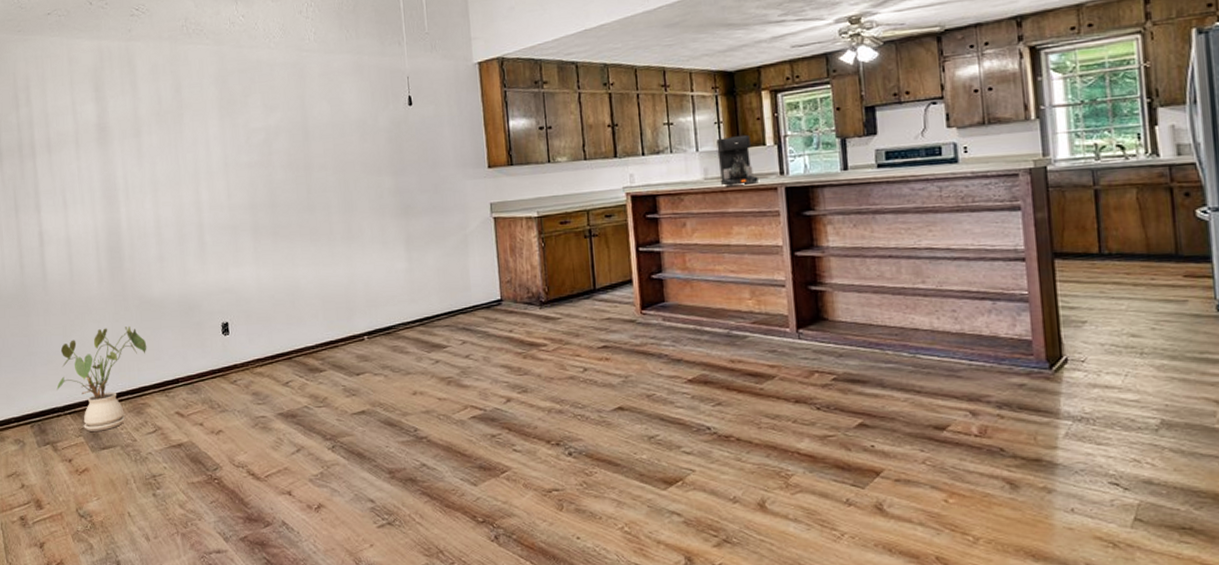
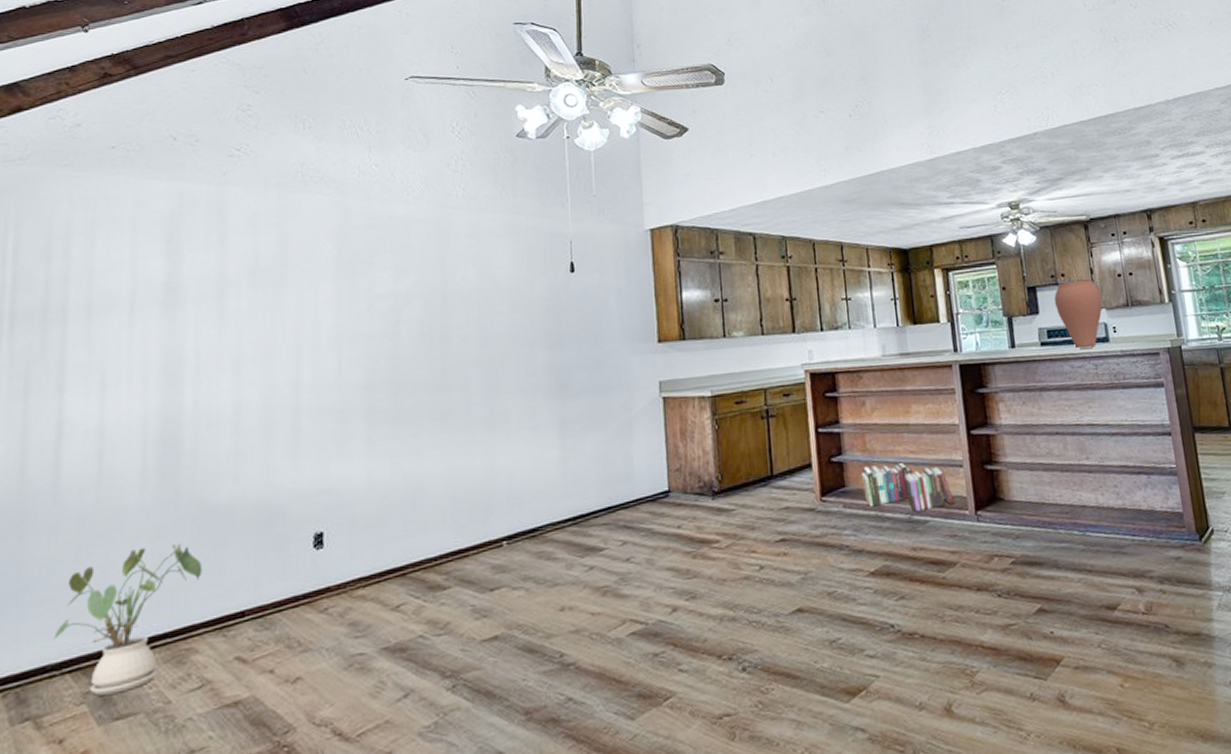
books: none [680,280,734,321] -> present [861,461,914,507]
coffee maker: present [716,134,758,187] -> none [893,311,934,364]
books: none [724,285,775,328] -> present [905,466,954,513]
vase: none [895,96,954,171] -> present [1054,279,1103,349]

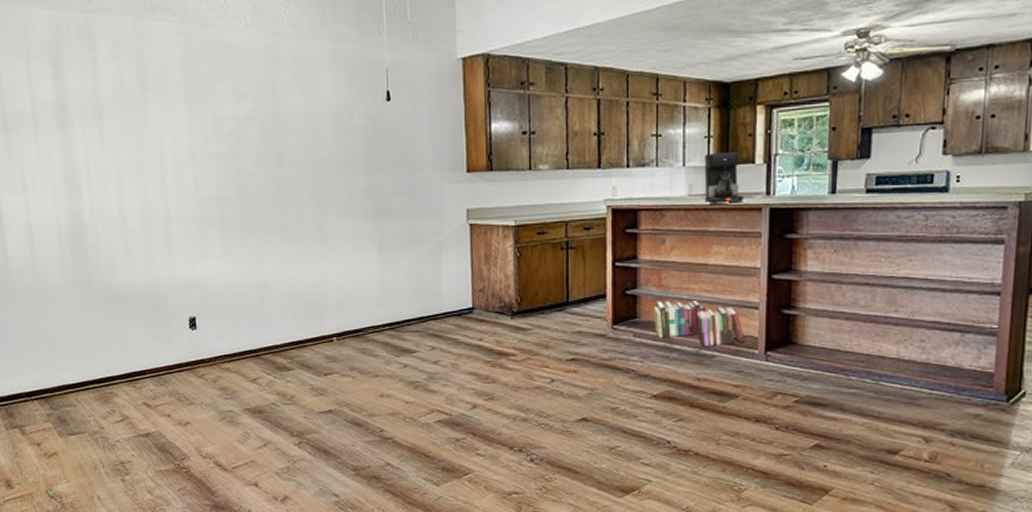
house plant: present [53,544,203,696] -> none [22,316,113,418]
coffee maker: none [893,311,934,364] -> present [704,151,743,205]
vase: present [1054,279,1103,349] -> none [890,121,951,198]

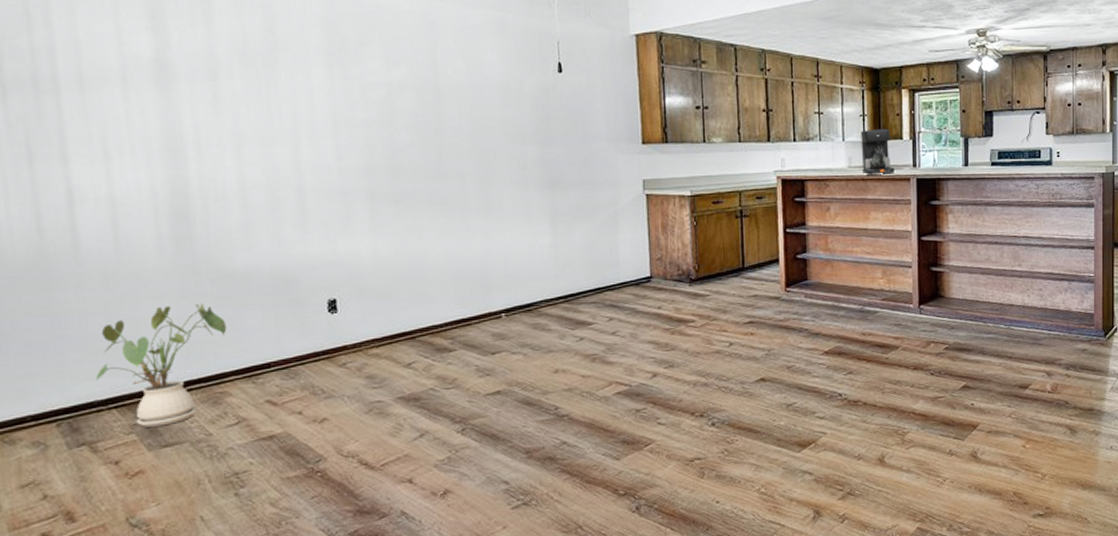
house plant: none [22,316,113,418] -> present [95,304,227,427]
books: present [653,299,706,338] -> none [822,261,868,298]
books: present [697,306,745,347] -> none [860,266,901,304]

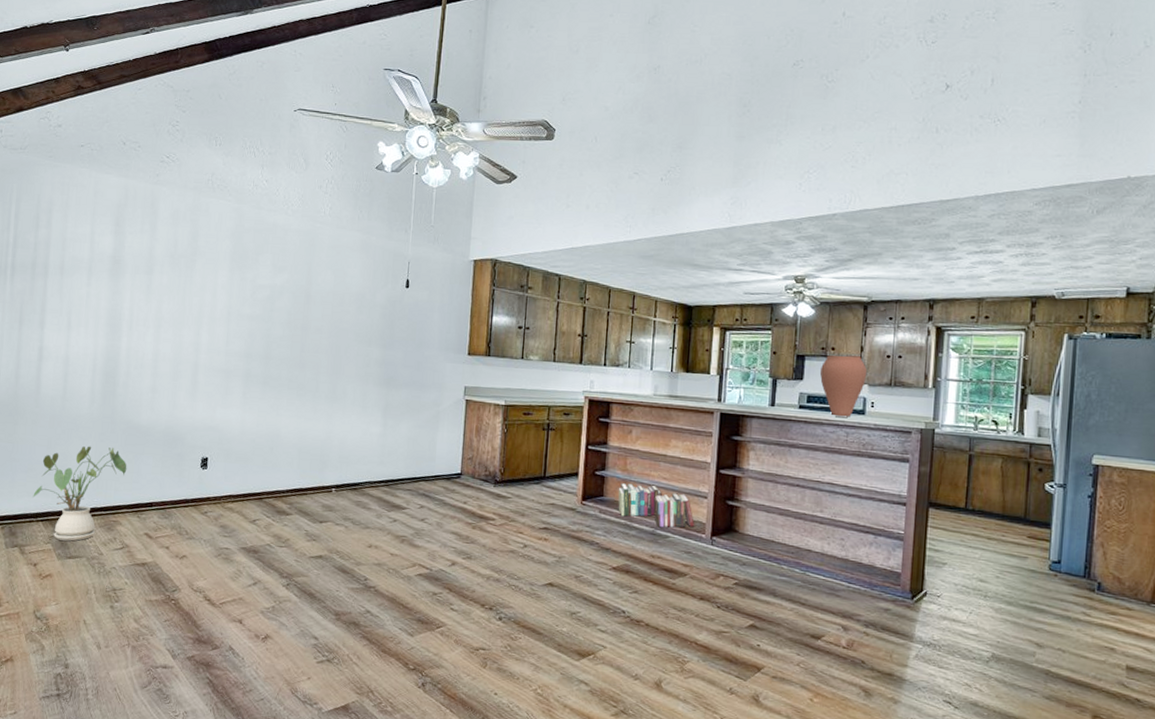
books: none [822,261,868,298] -> present [618,483,663,517]
books: none [860,266,901,304] -> present [654,493,694,528]
coffee maker: present [861,128,895,176] -> none [666,361,699,406]
vase: none [1007,107,1051,170] -> present [819,355,867,417]

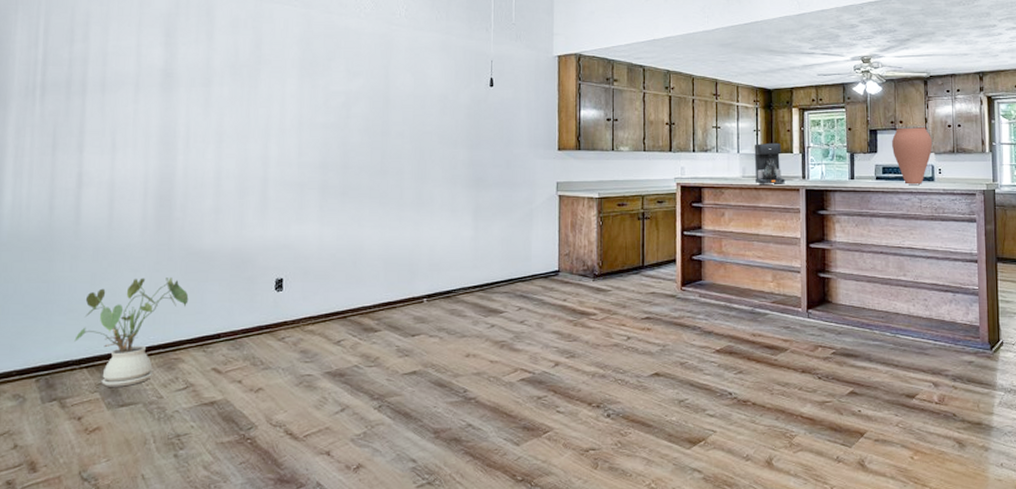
books: present [618,483,663,517] -> none [715,264,759,299]
books: present [654,493,694,528] -> none [752,270,790,306]
coffee maker: none [666,361,699,406] -> present [754,142,785,185]

